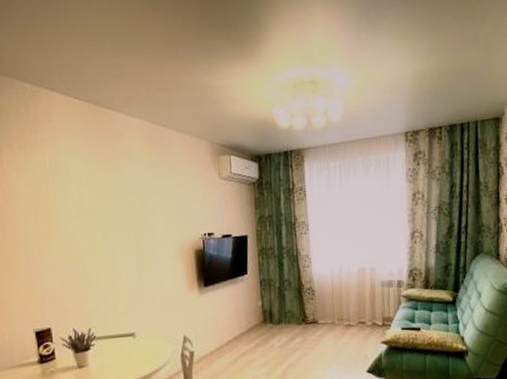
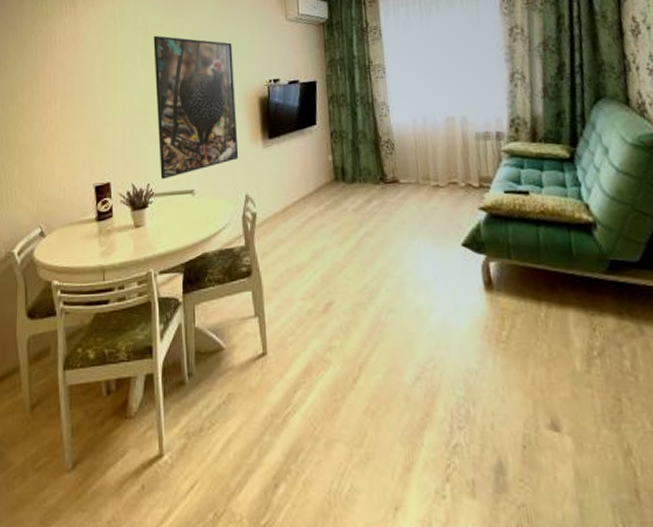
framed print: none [88,188,177,324] -> present [153,35,239,180]

